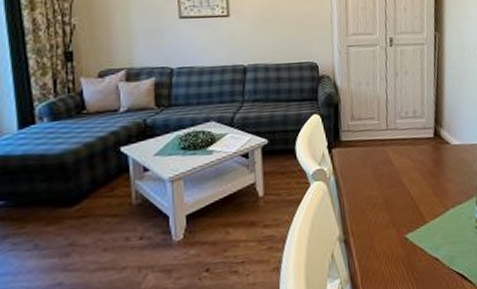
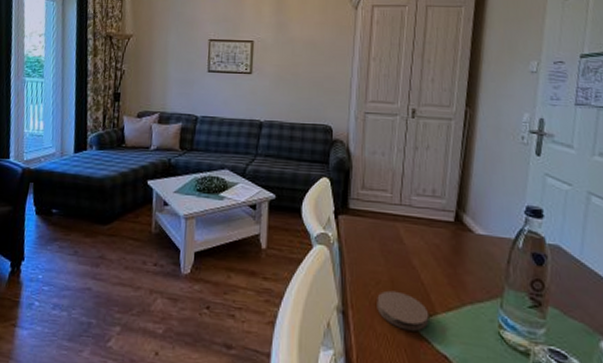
coaster: none [374,210,421,244] -> present [377,290,429,331]

